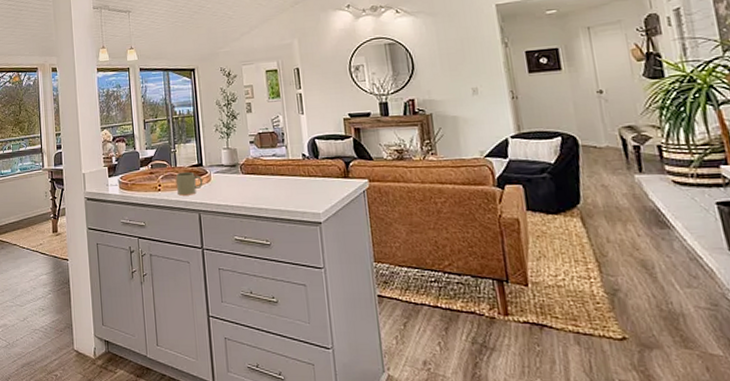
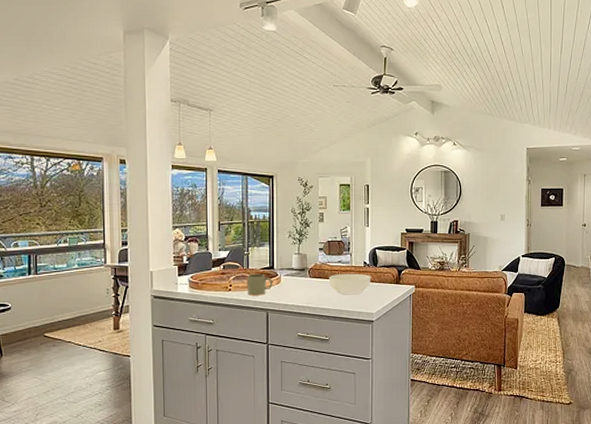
bowl: none [263,167,314,193] -> present [328,273,371,295]

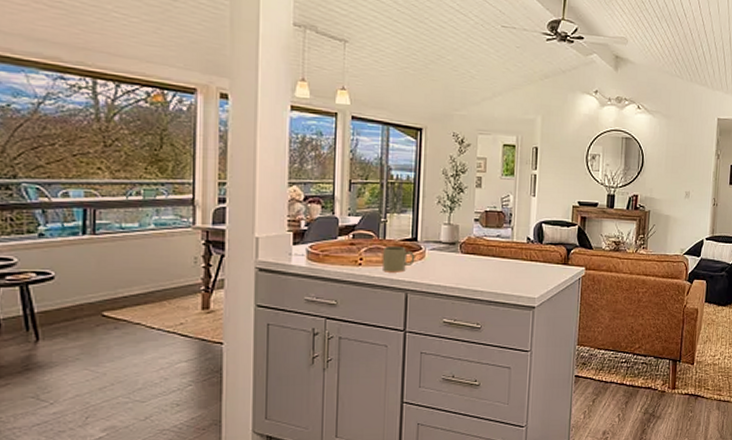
bowl: present [328,273,371,295] -> none [484,250,535,276]

